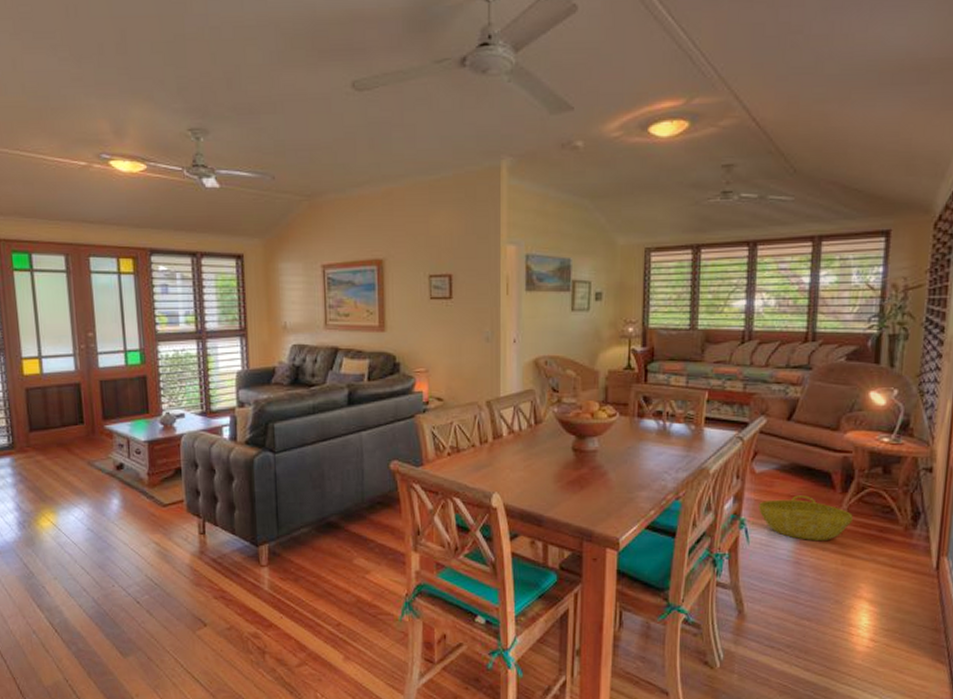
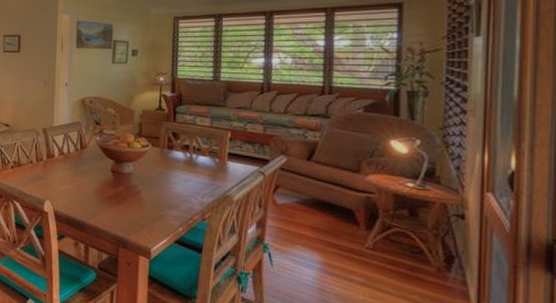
basket: present [759,495,853,540] -> none [281,227,379,273]

